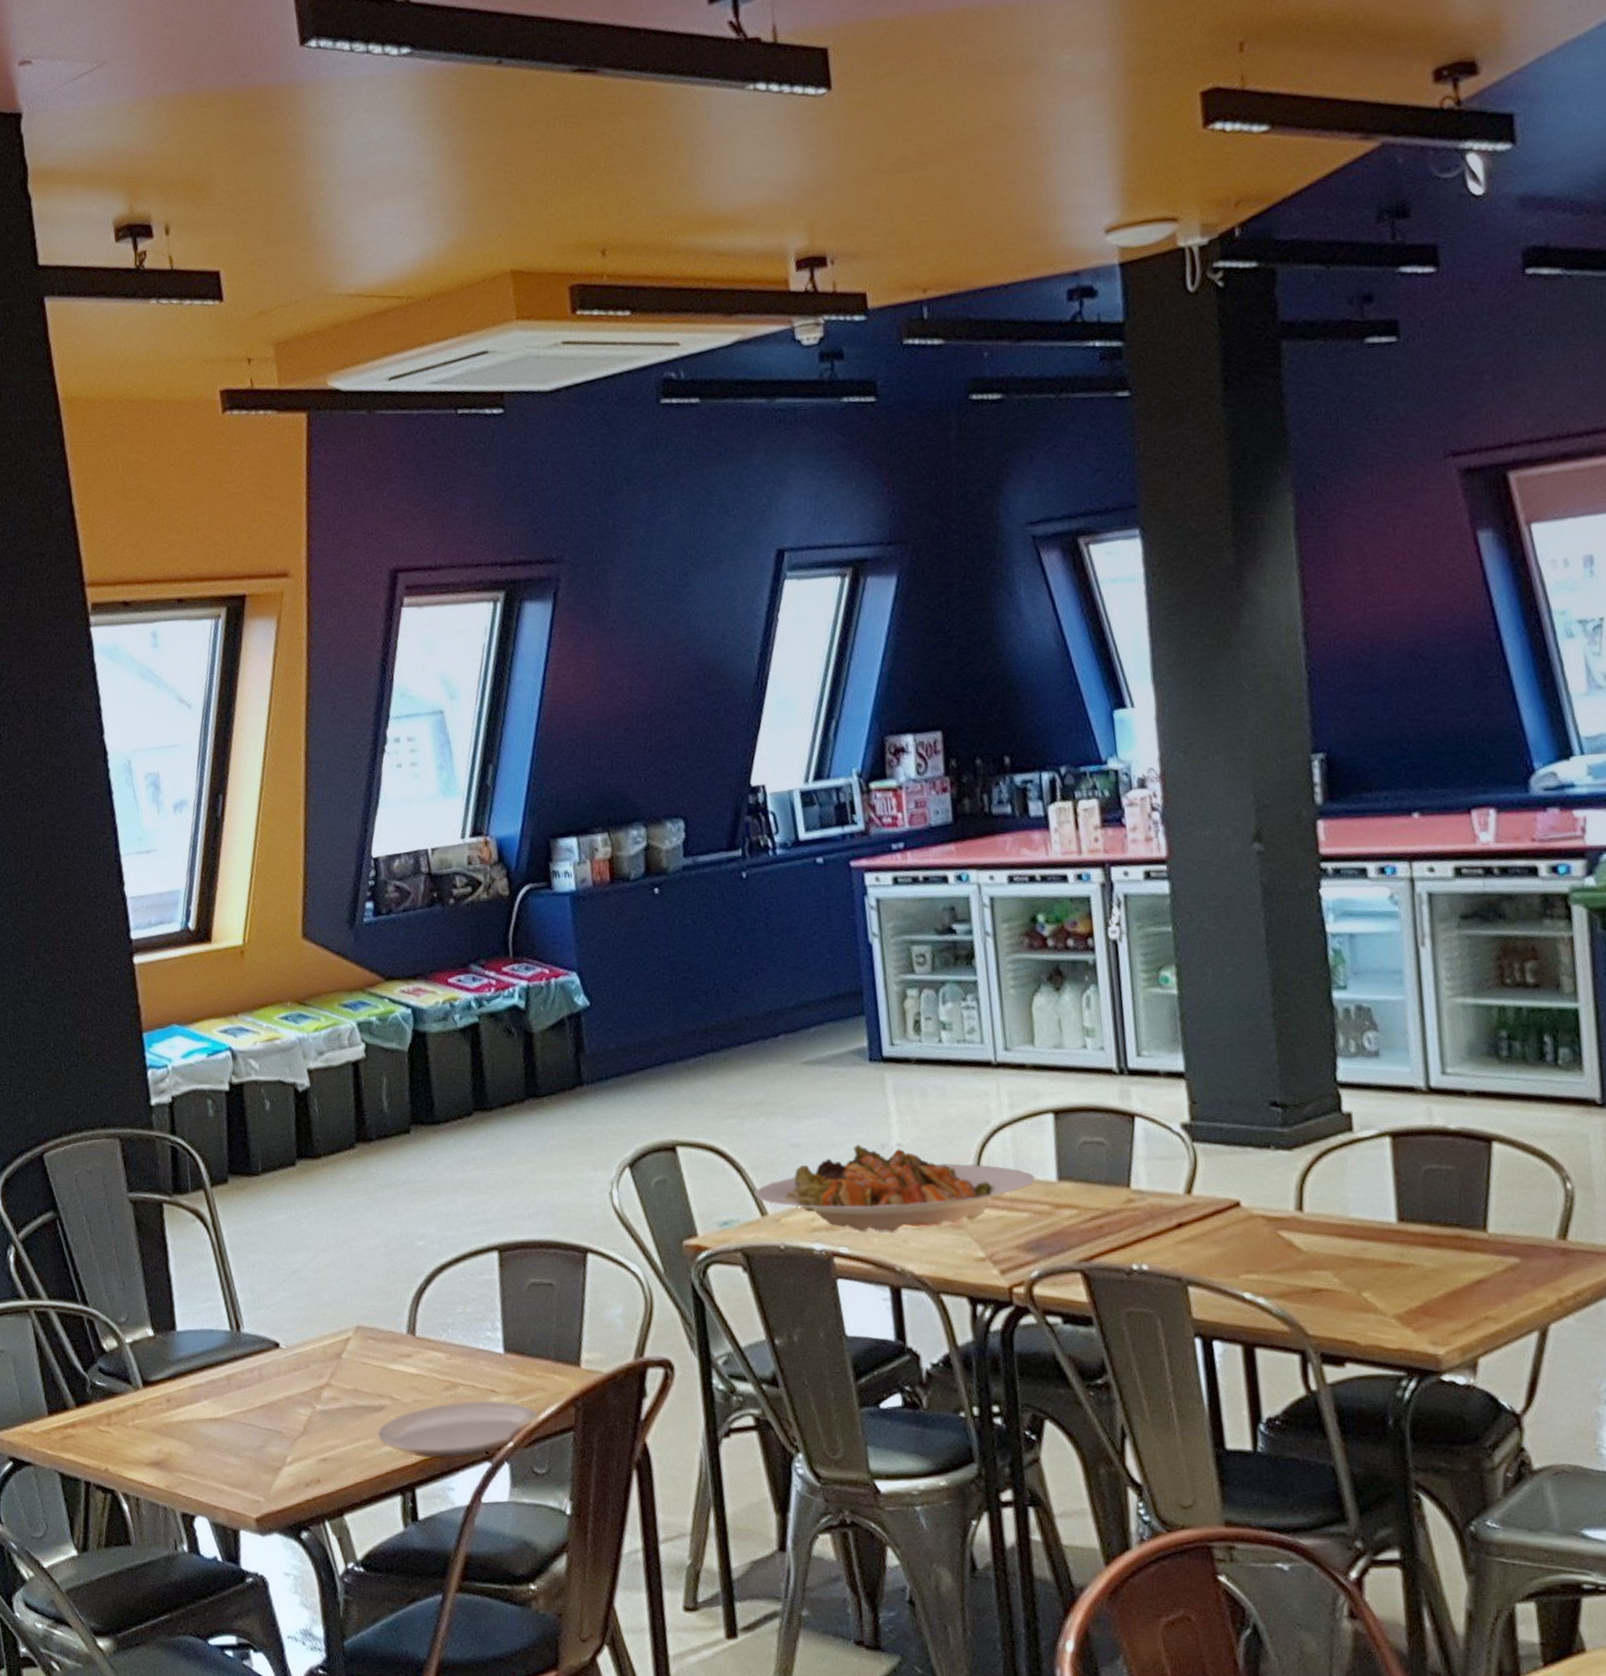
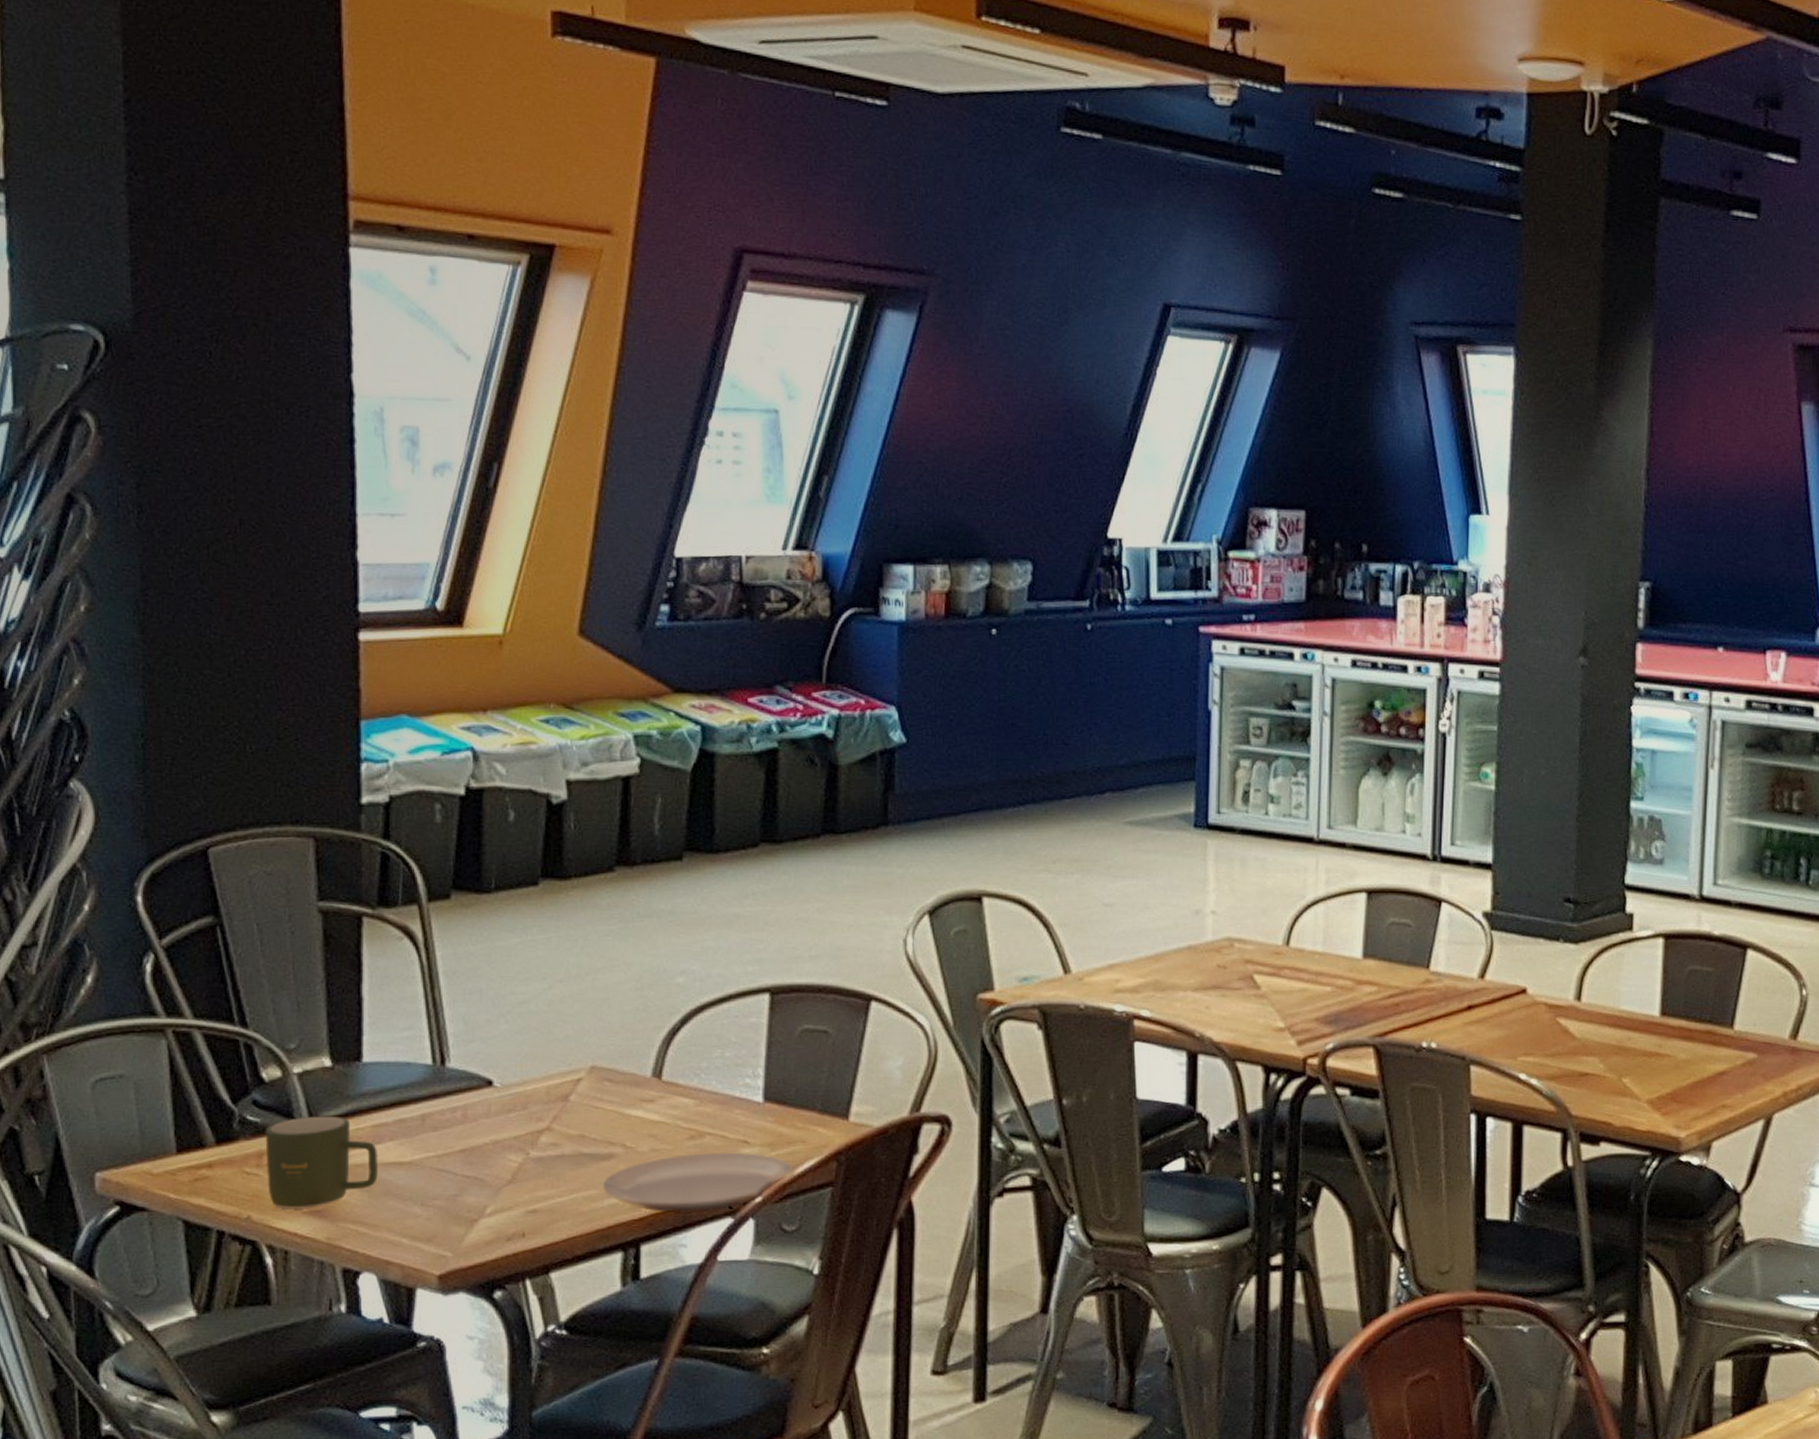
mug: none [110,1379,199,1462] -> present [265,1115,378,1210]
salad: present [753,1144,1036,1232] -> none [1059,909,1343,998]

